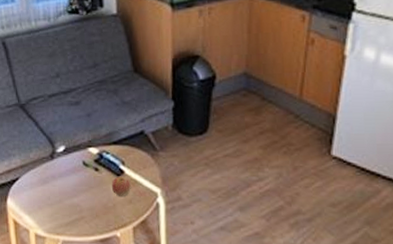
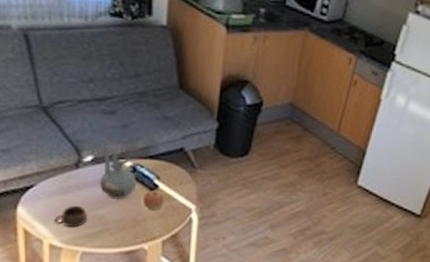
cup: none [37,195,65,217] -> present [54,205,88,228]
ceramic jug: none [72,134,104,187] -> present [100,144,137,199]

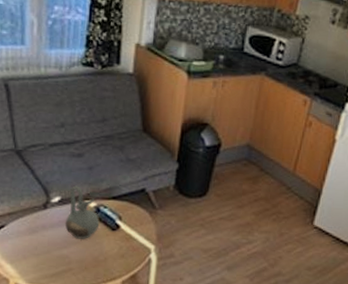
cup: present [54,205,88,228] -> none [21,245,53,267]
apple: present [143,190,164,210] -> none [104,230,125,251]

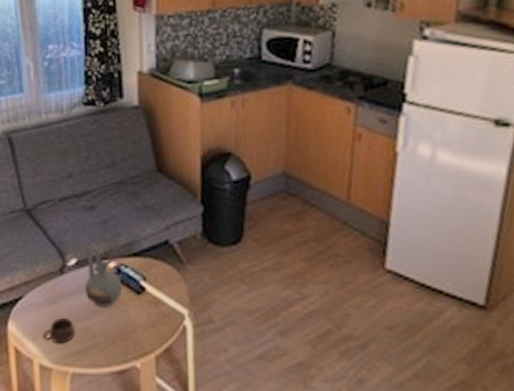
cup: none [21,245,53,267] -> present [42,317,76,344]

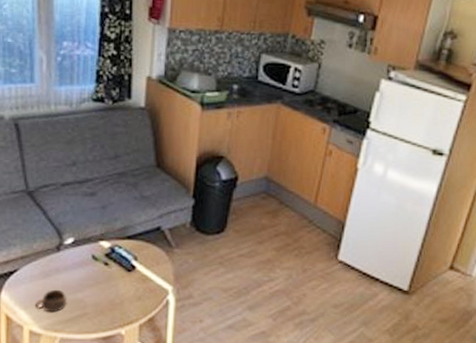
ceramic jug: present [85,244,123,307] -> none [80,226,115,282]

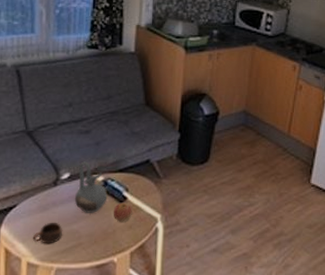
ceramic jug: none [80,226,115,282] -> present [75,161,108,213]
apple: none [120,271,142,293] -> present [113,202,132,222]

